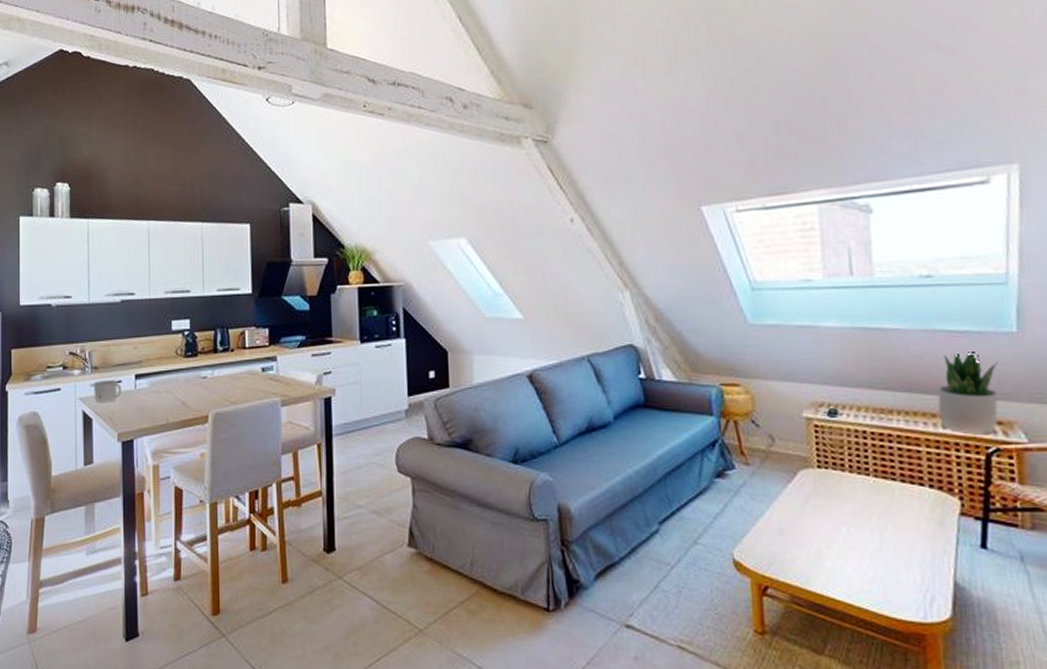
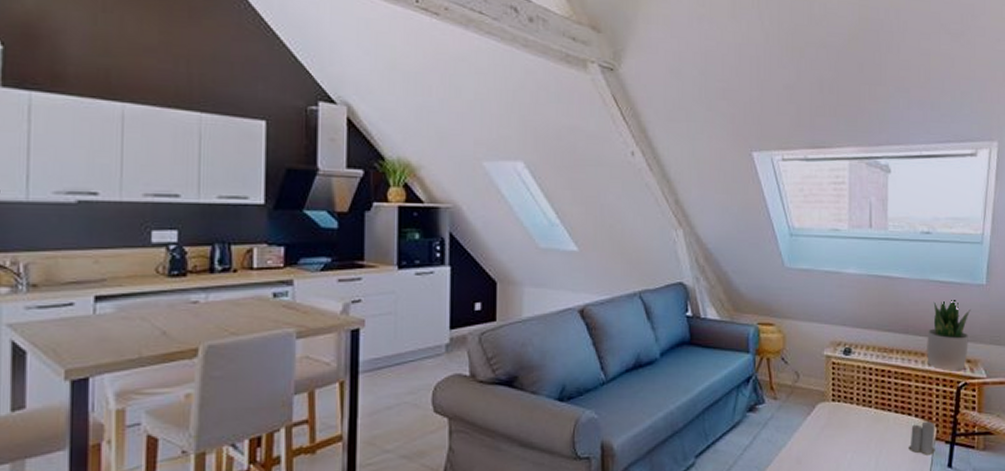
mug: present [94,380,122,404] -> none [30,302,74,332]
candle: none [923,493,961,532] -> present [908,421,935,455]

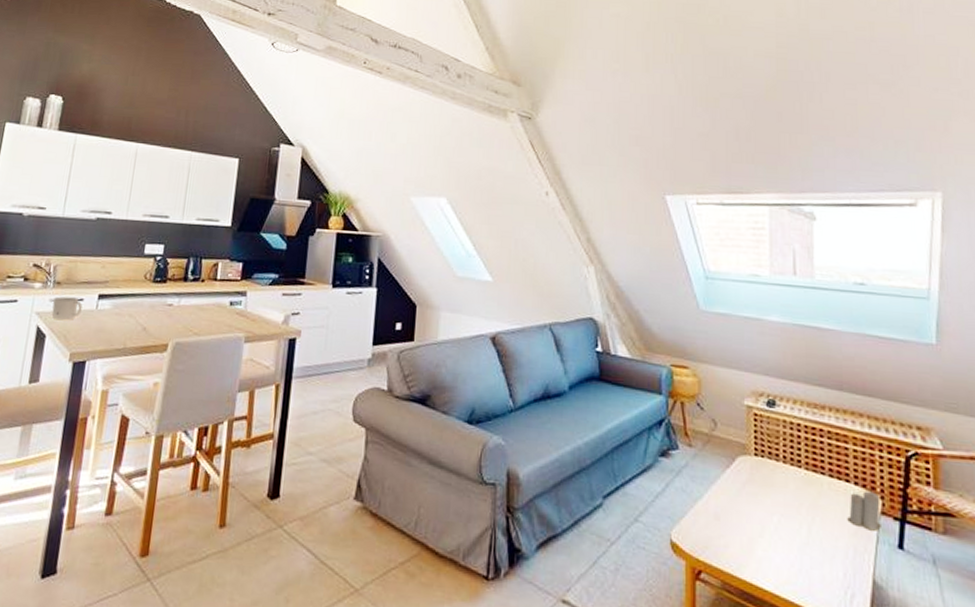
mug: none [30,302,74,332] -> present [51,296,83,321]
planter: present [927,300,971,371] -> none [865,358,919,439]

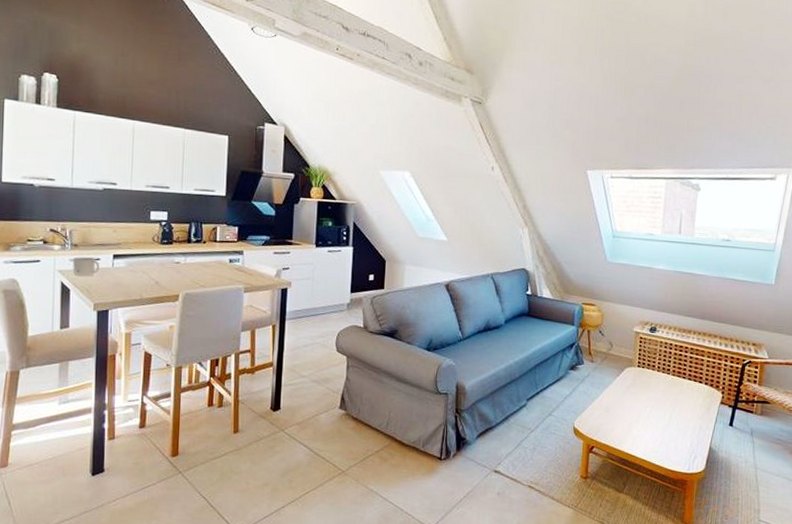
candle: present [847,491,881,531] -> none [697,388,721,415]

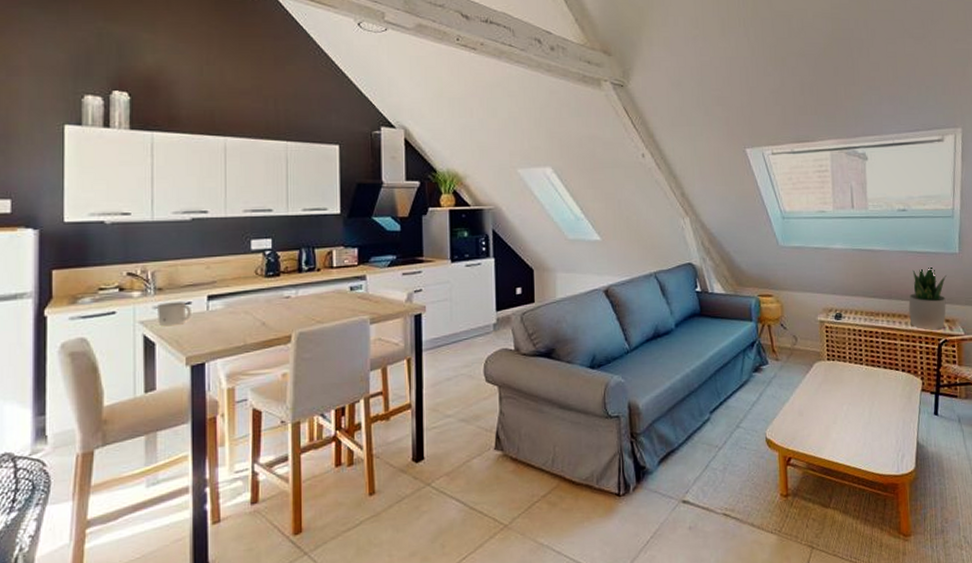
planter: none [718,295,760,352] -> present [908,268,947,330]

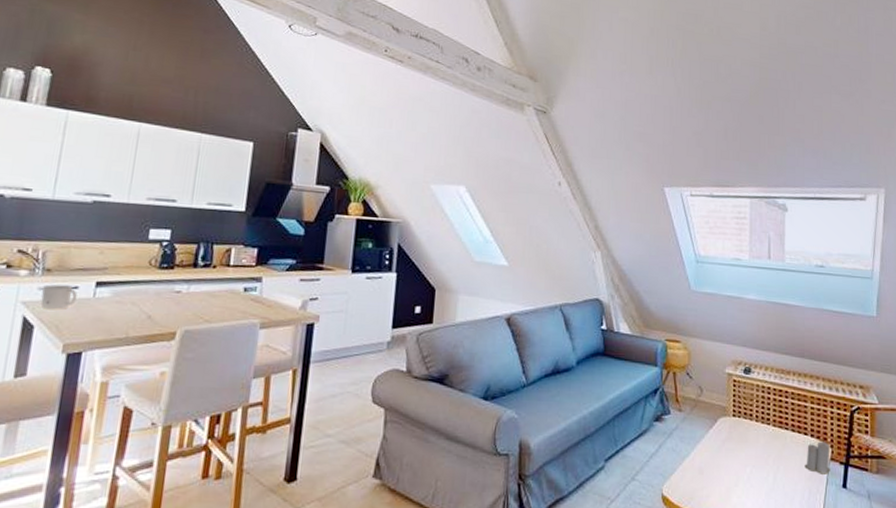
candle: none [897,375,922,405] -> present [805,441,830,474]
planter: present [908,268,947,330] -> none [821,329,863,396]

